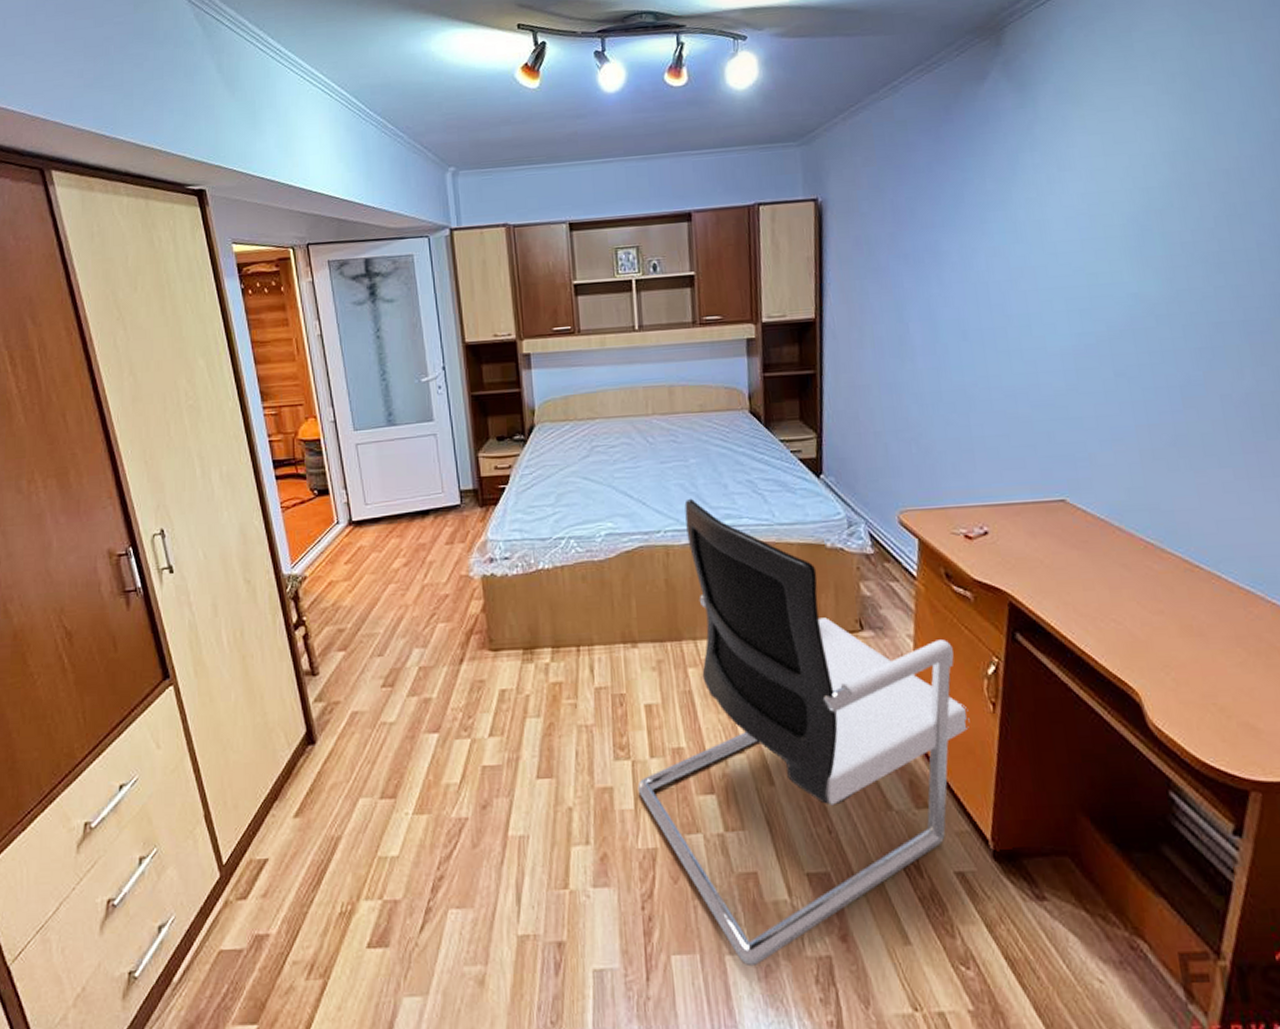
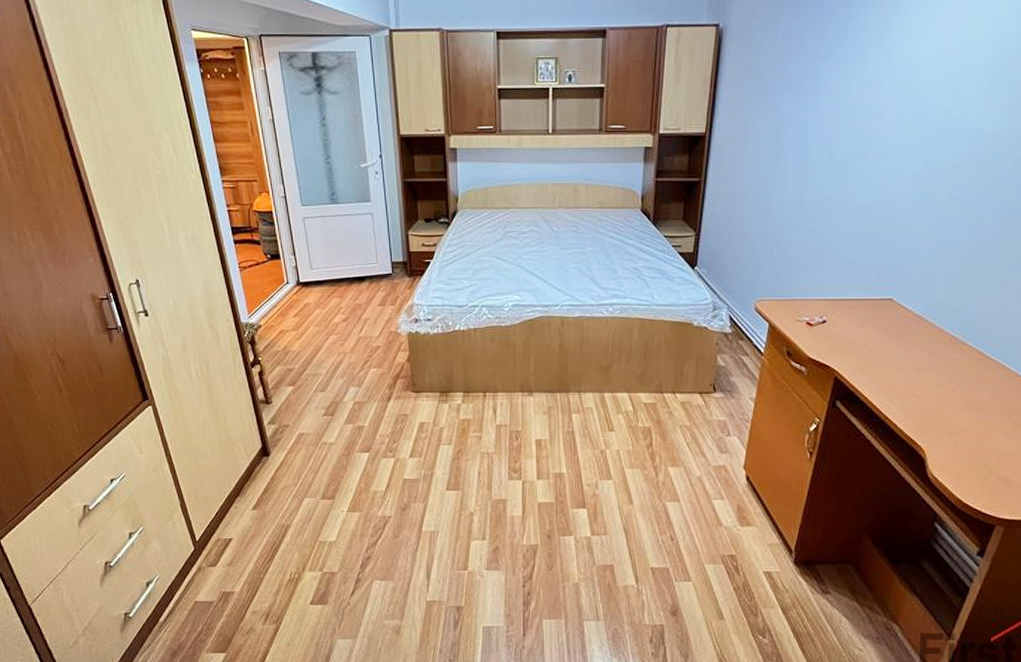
office chair: present [637,498,970,967] -> none [525,279,791,630]

